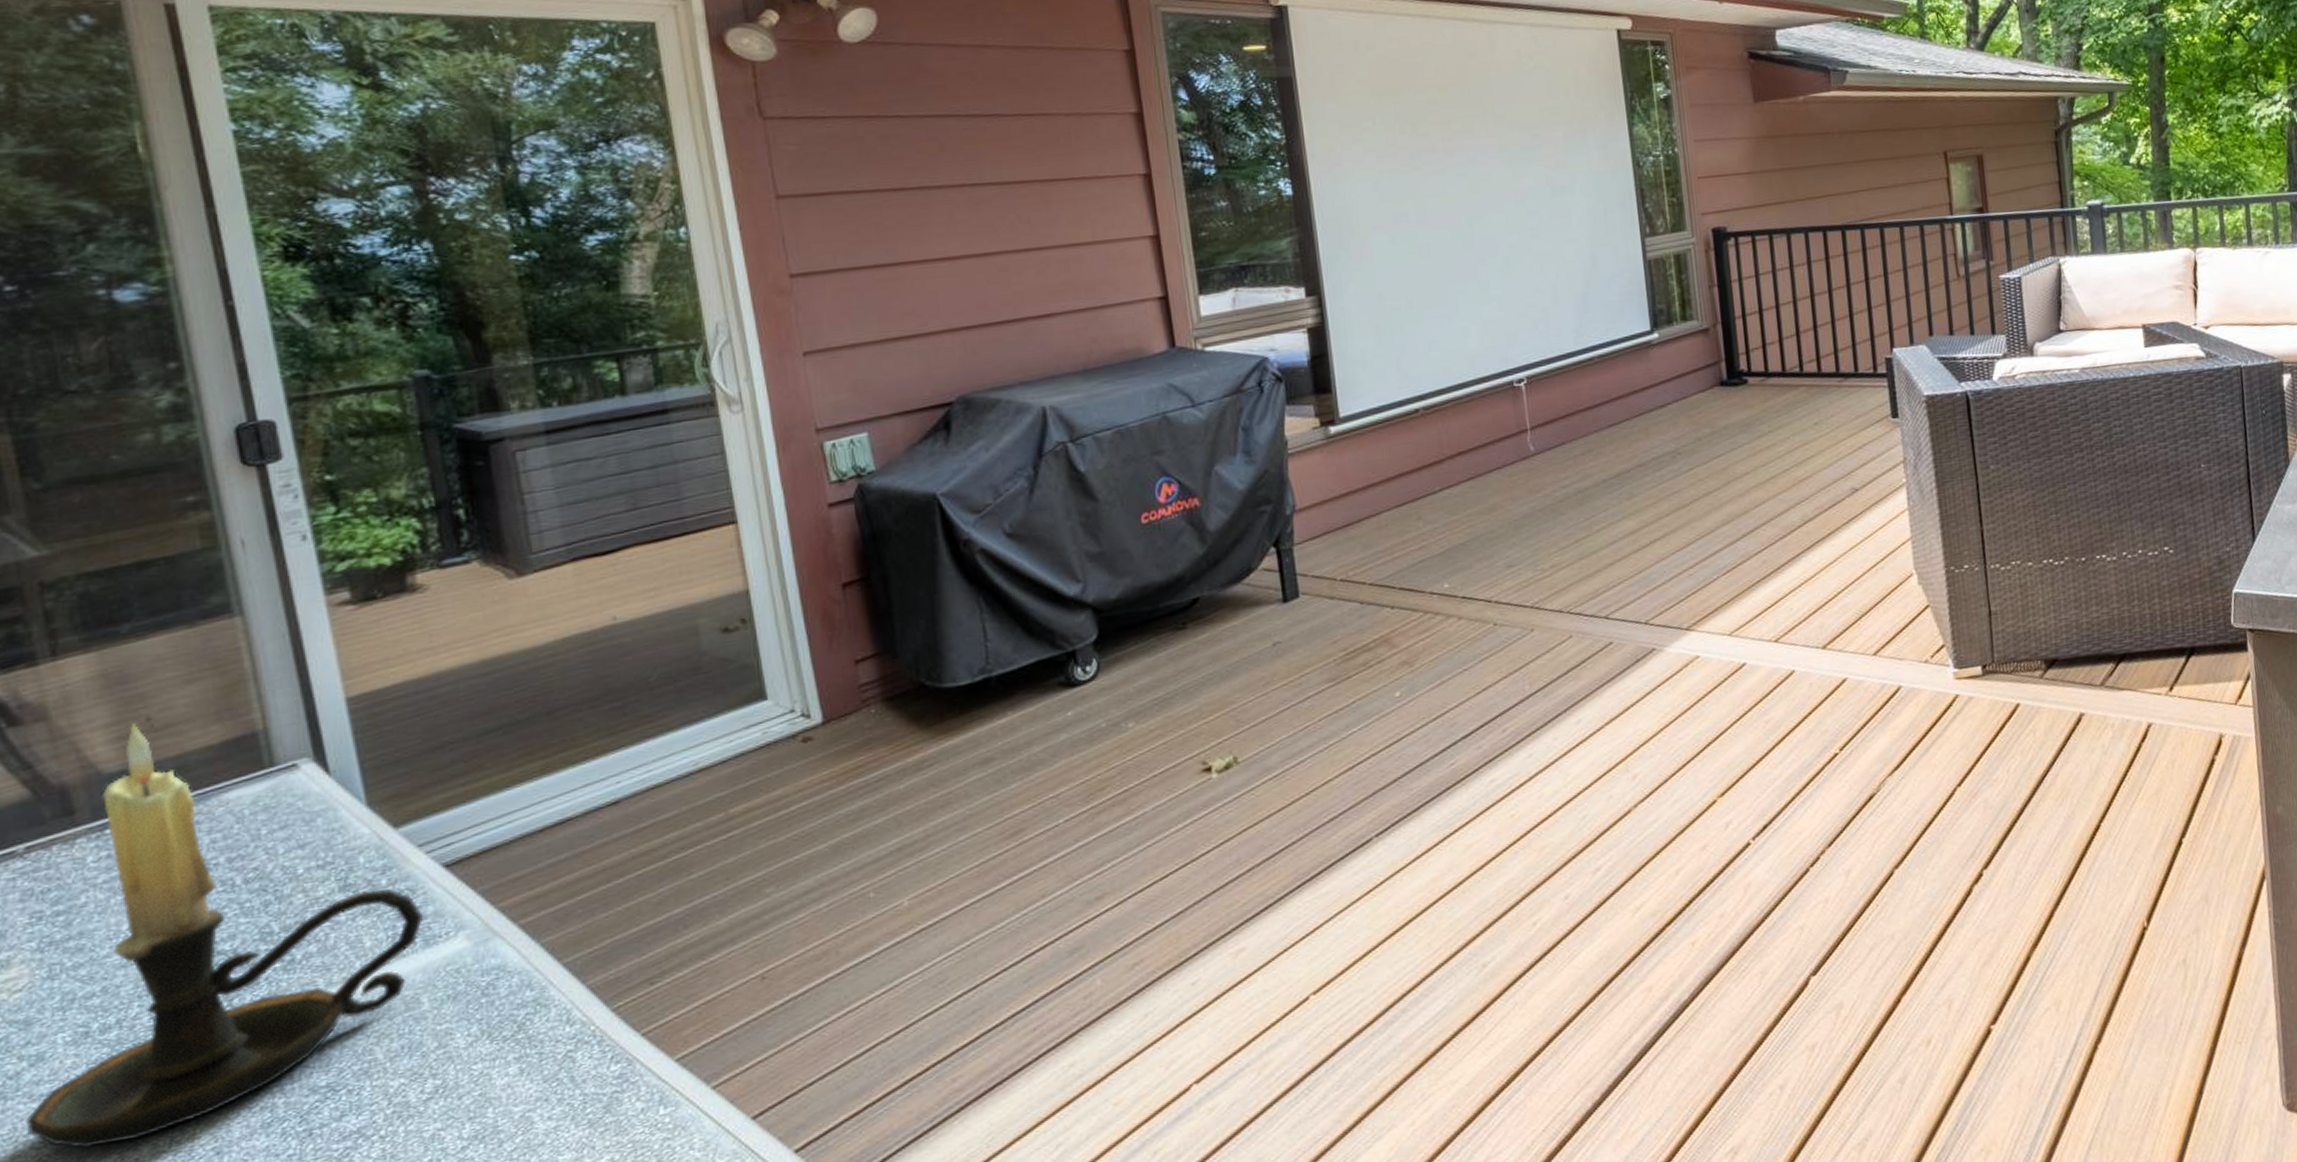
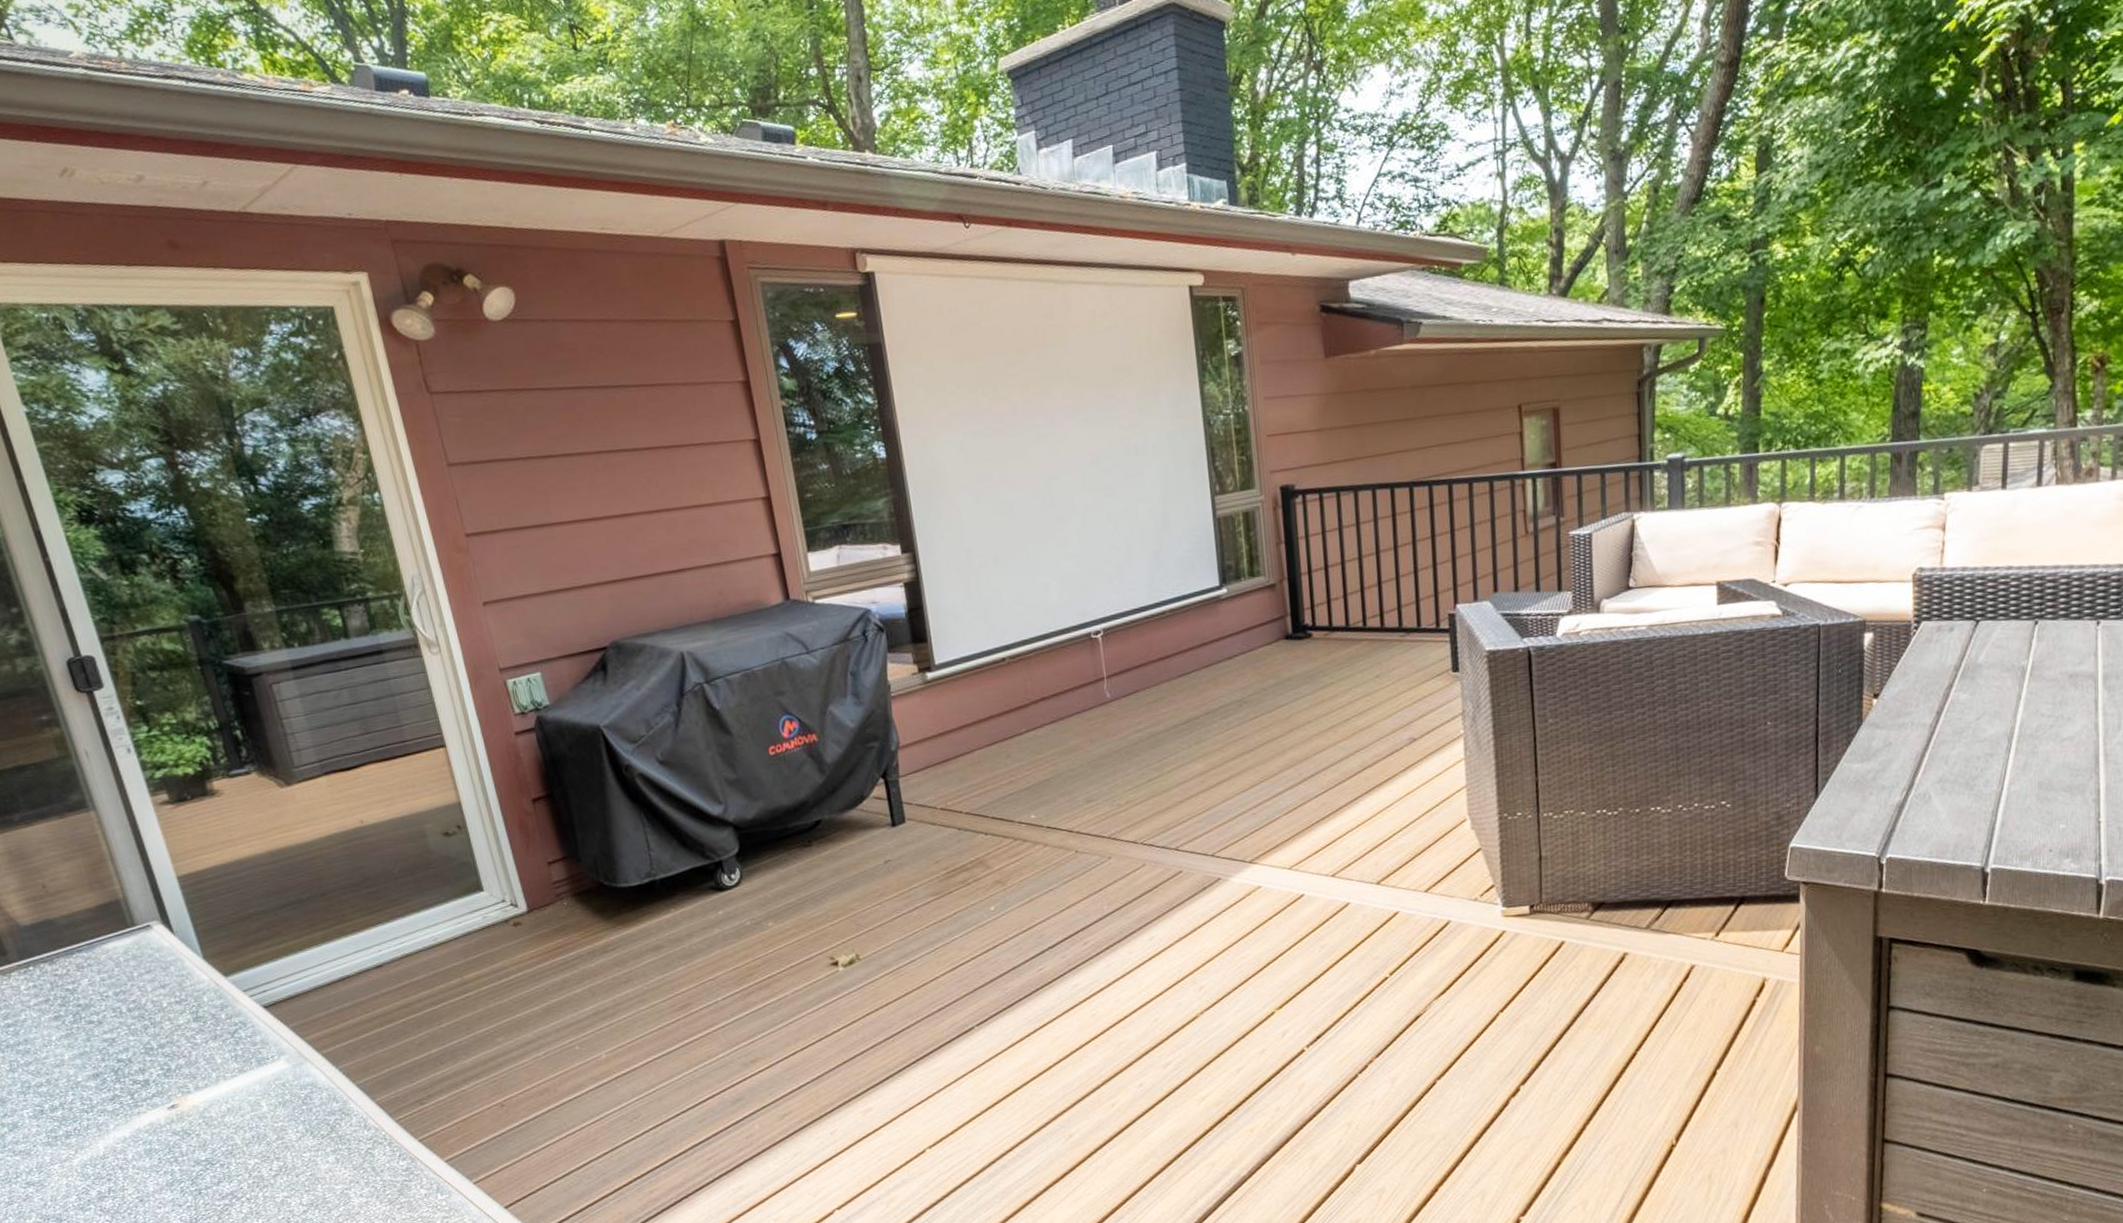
candle holder: present [27,722,424,1149] -> none [14,888,255,1190]

